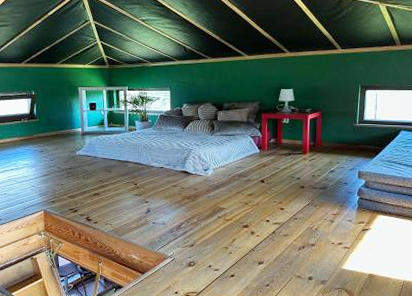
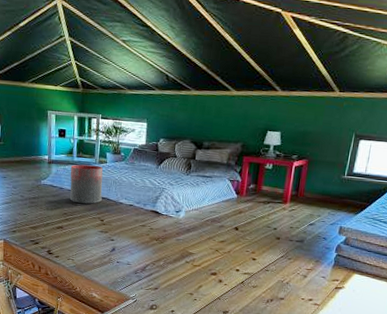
trash can: none [102,133,134,170] -> present [70,164,103,205]

